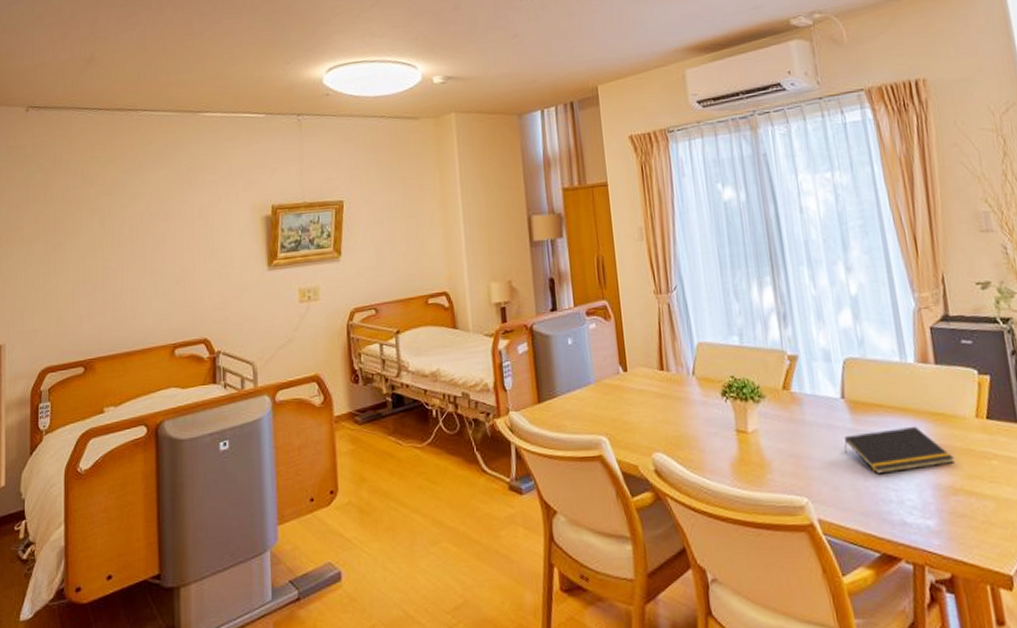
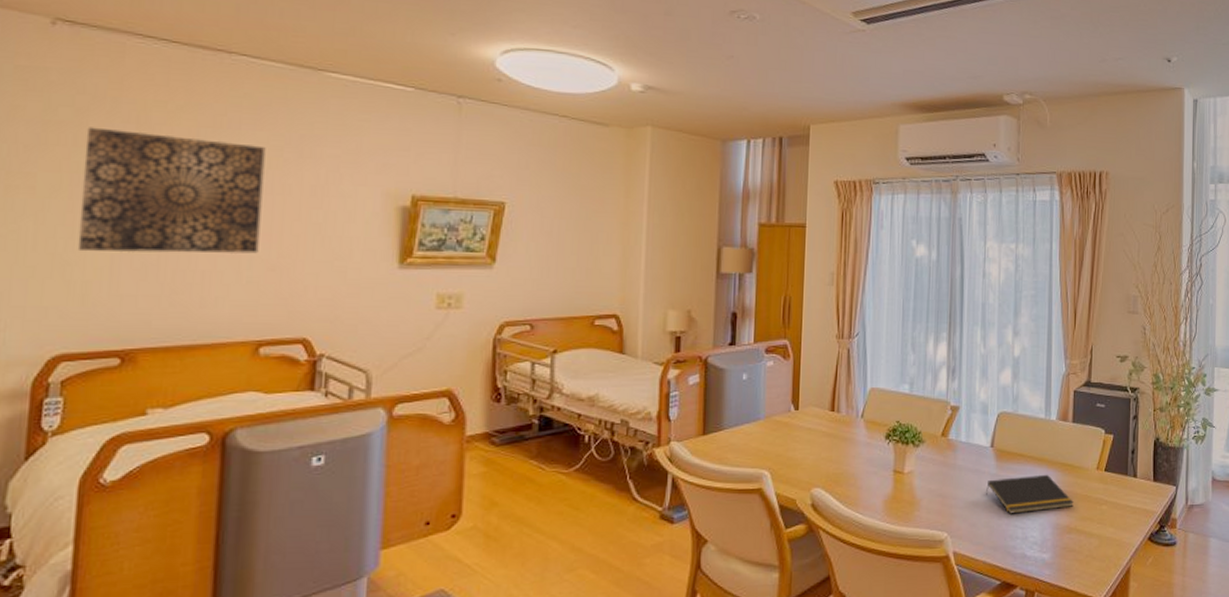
wall art: none [52,181,168,284] -> present [77,127,266,254]

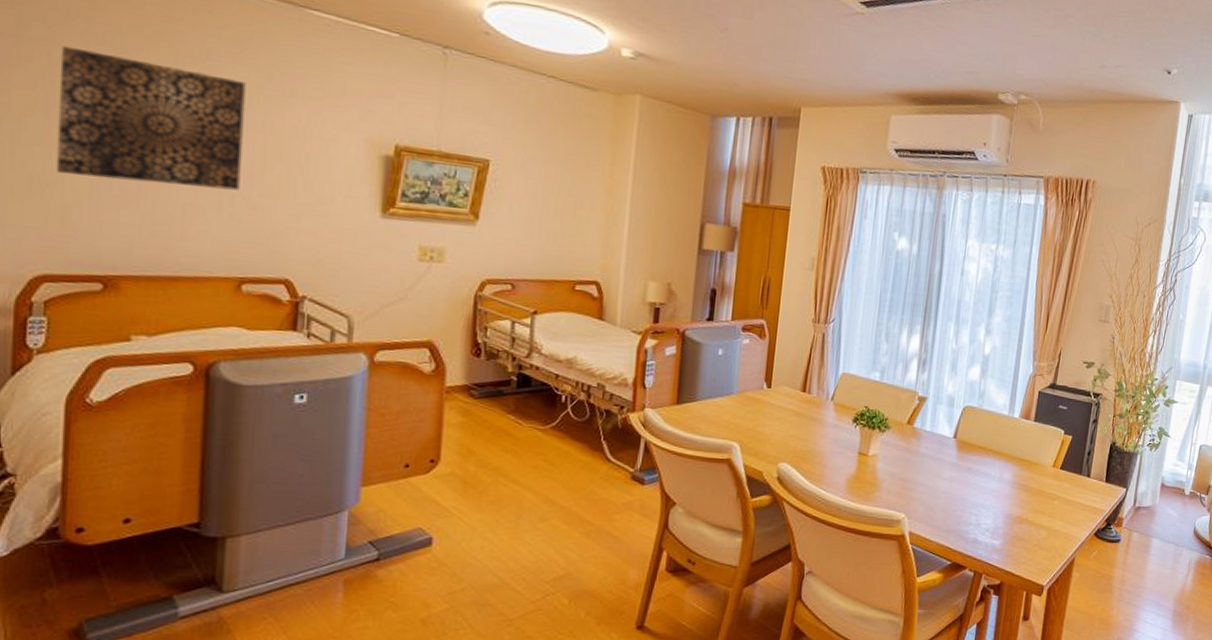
notepad: present [986,474,1074,514] -> none [945,467,1028,502]

